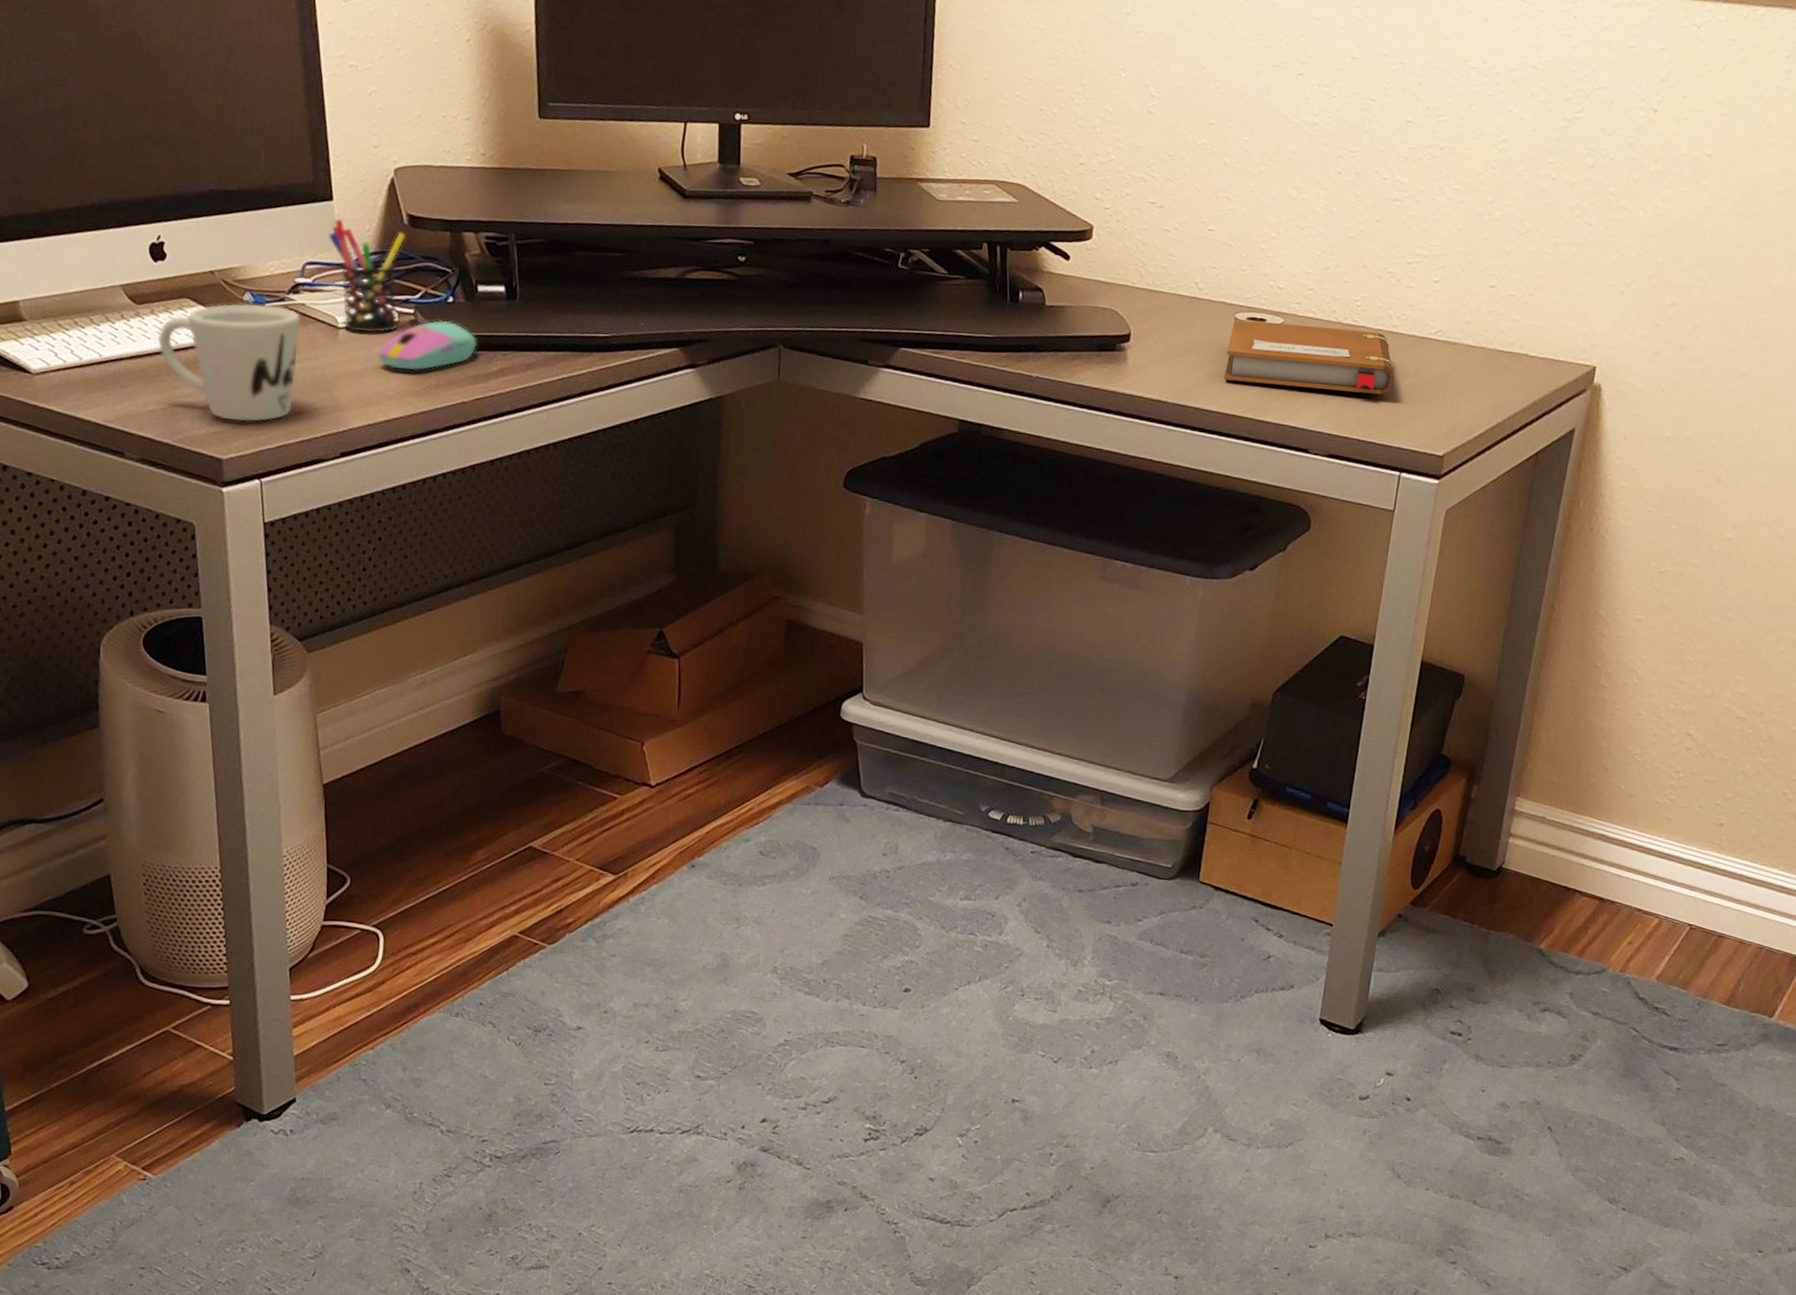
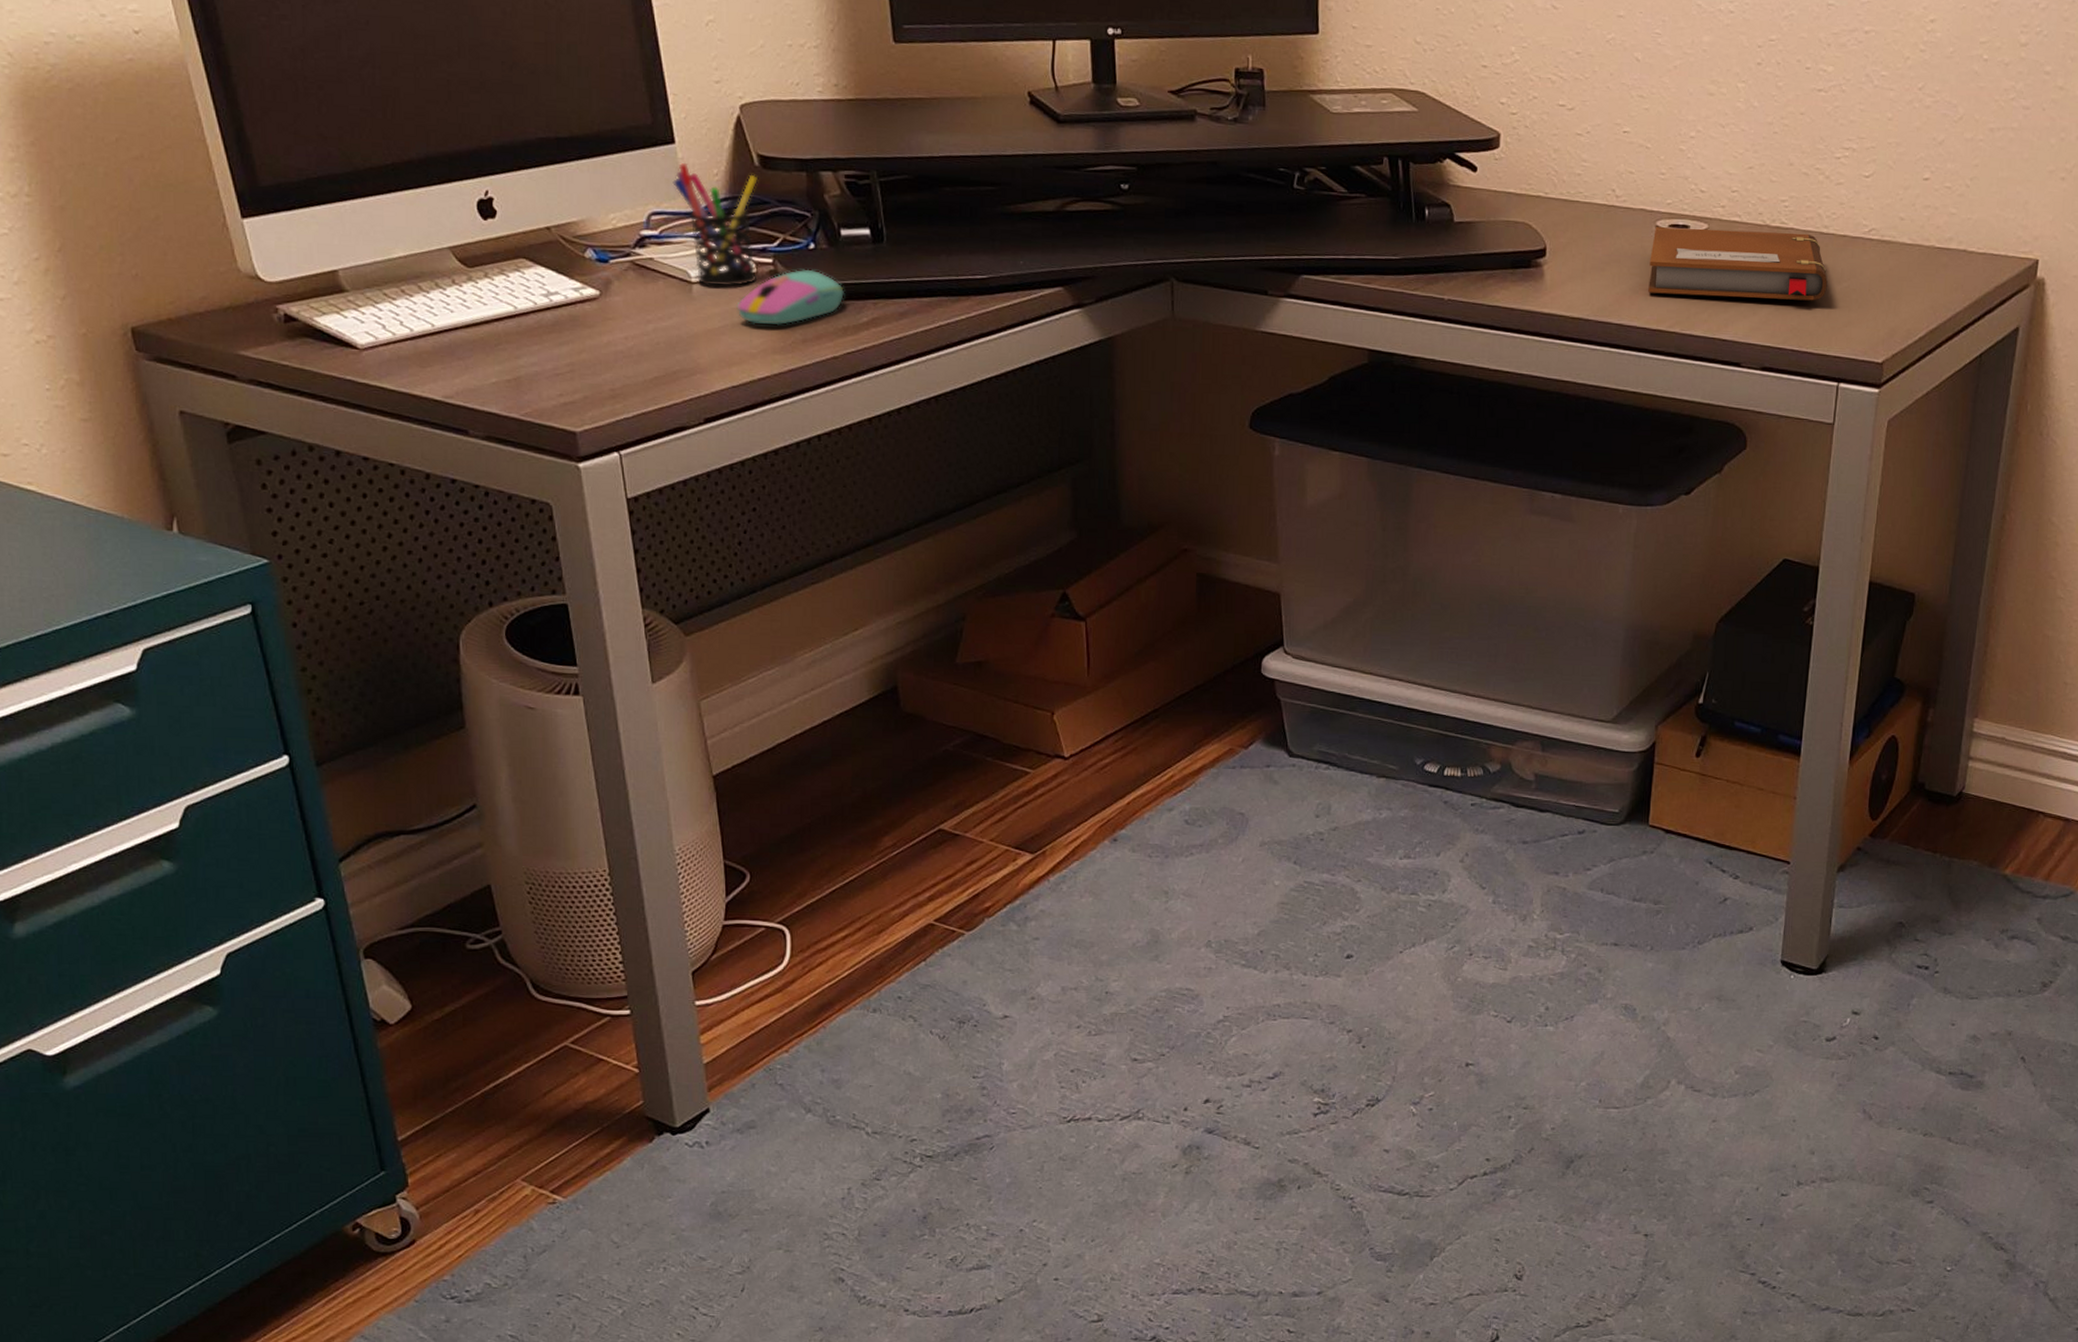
mug: present [157,303,301,422] -> none [494,261,650,390]

